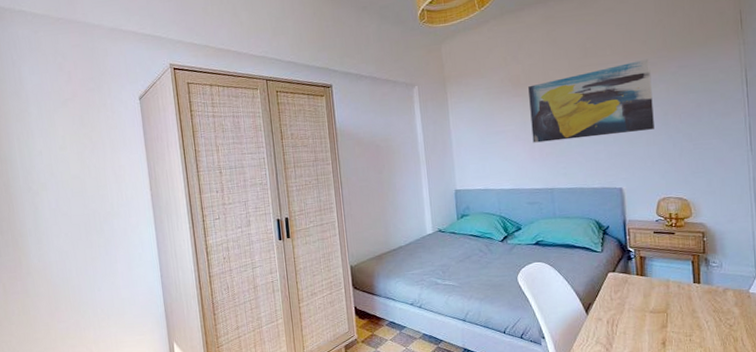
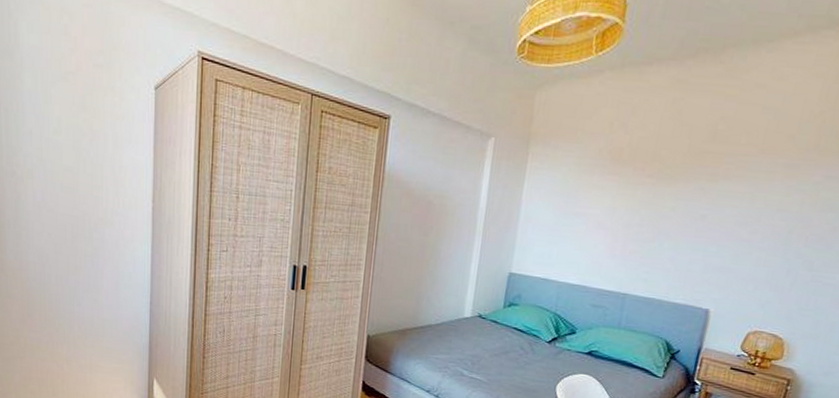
wall art: present [528,58,654,143] -> none [617,158,792,248]

